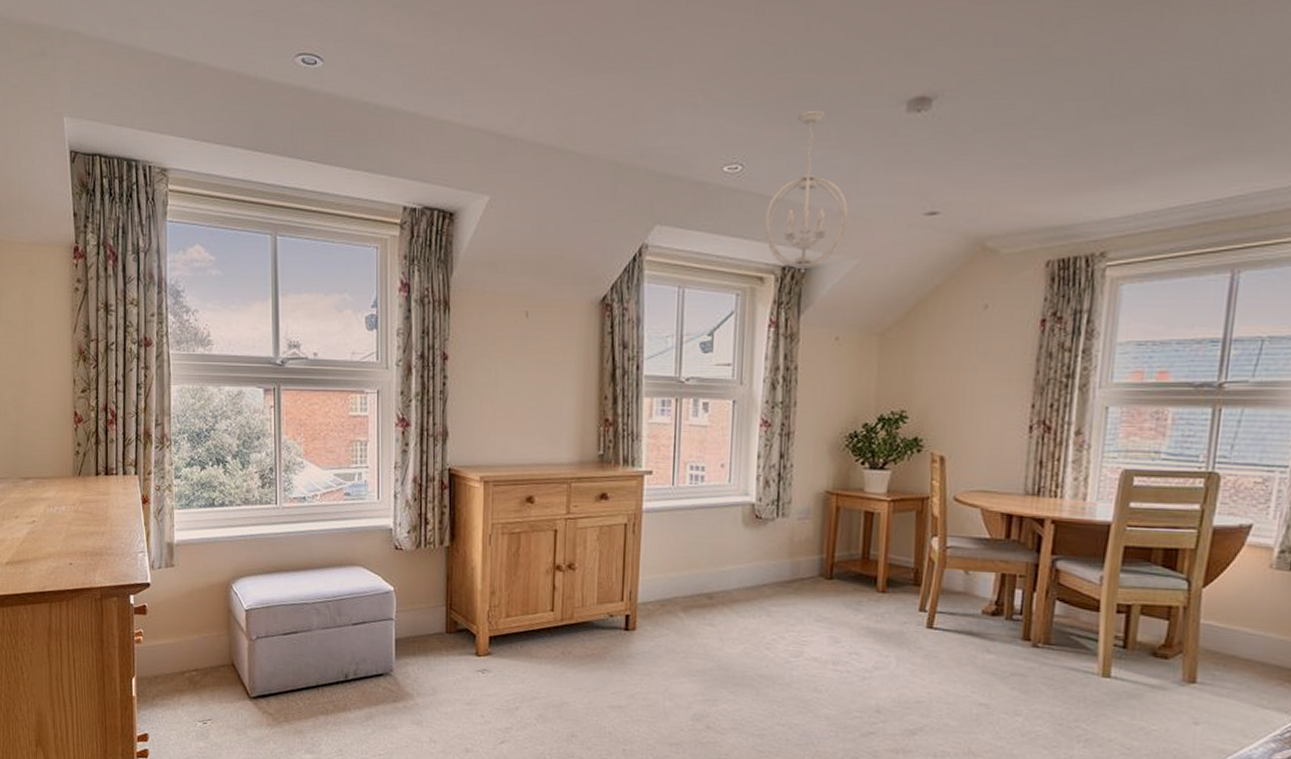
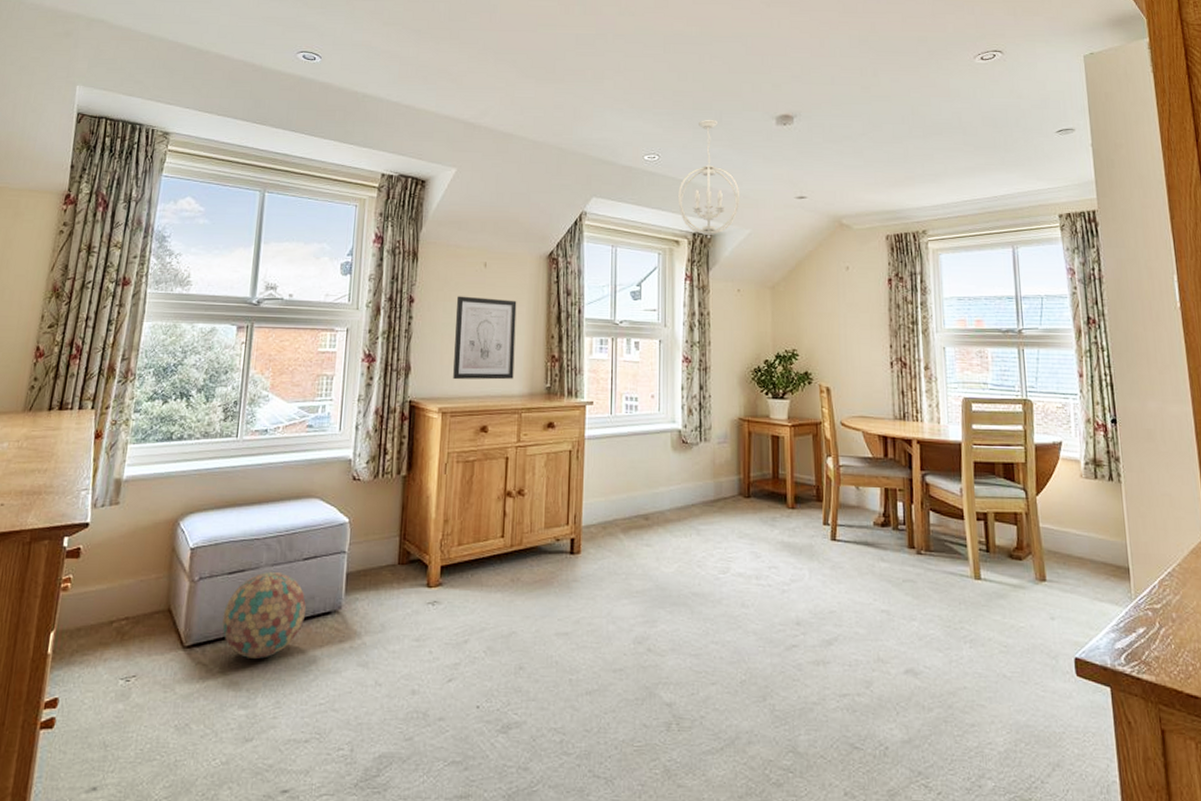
decorative ball: none [282,634,358,712] -> present [222,571,306,659]
wall art: none [494,351,564,446] -> present [453,296,517,380]

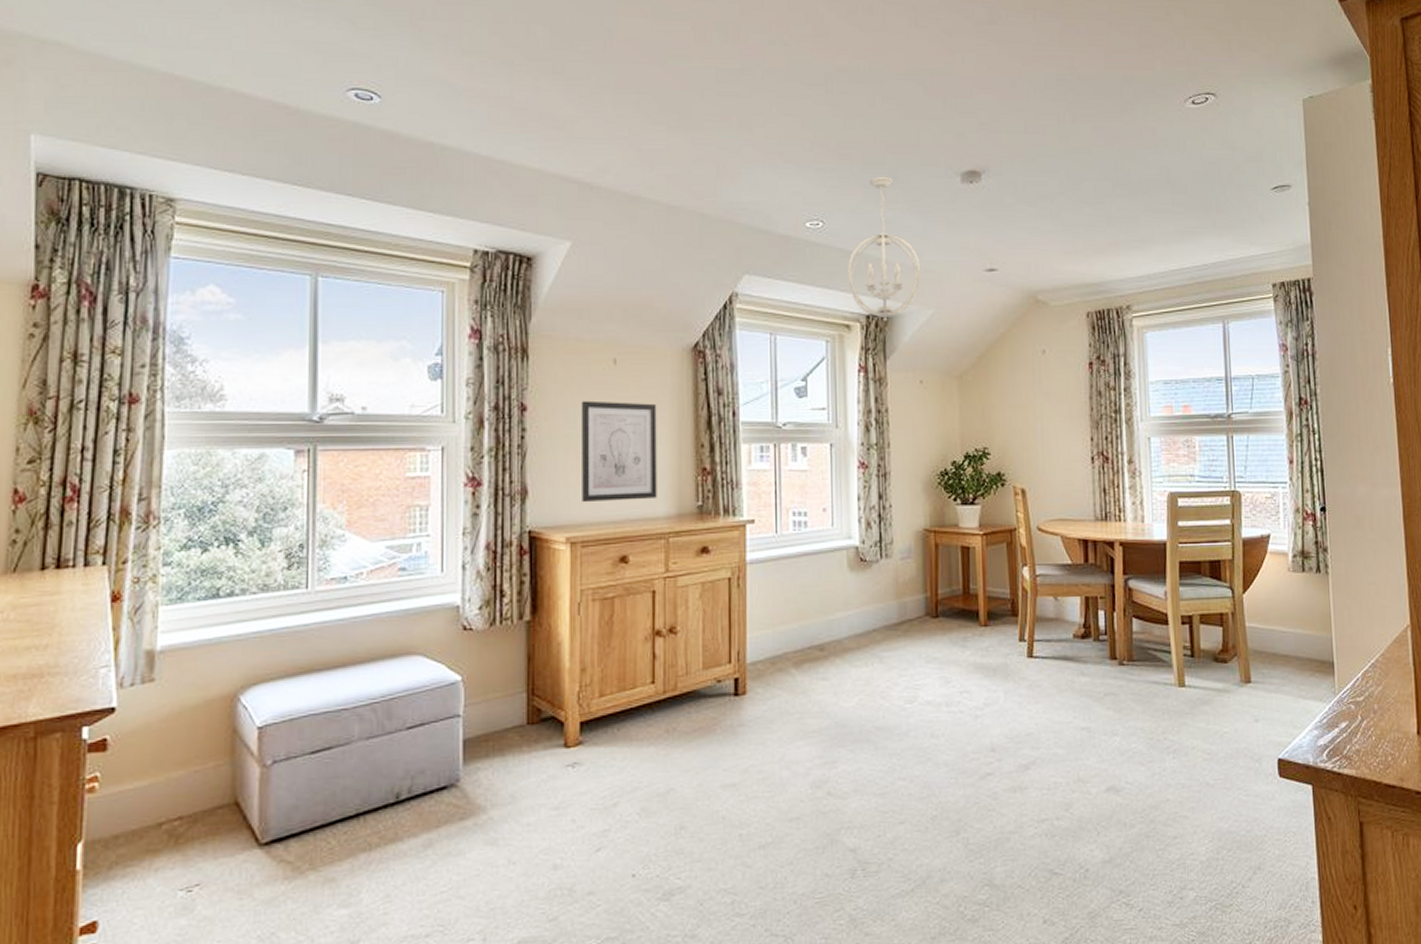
decorative ball: present [222,571,306,659] -> none [308,745,414,850]

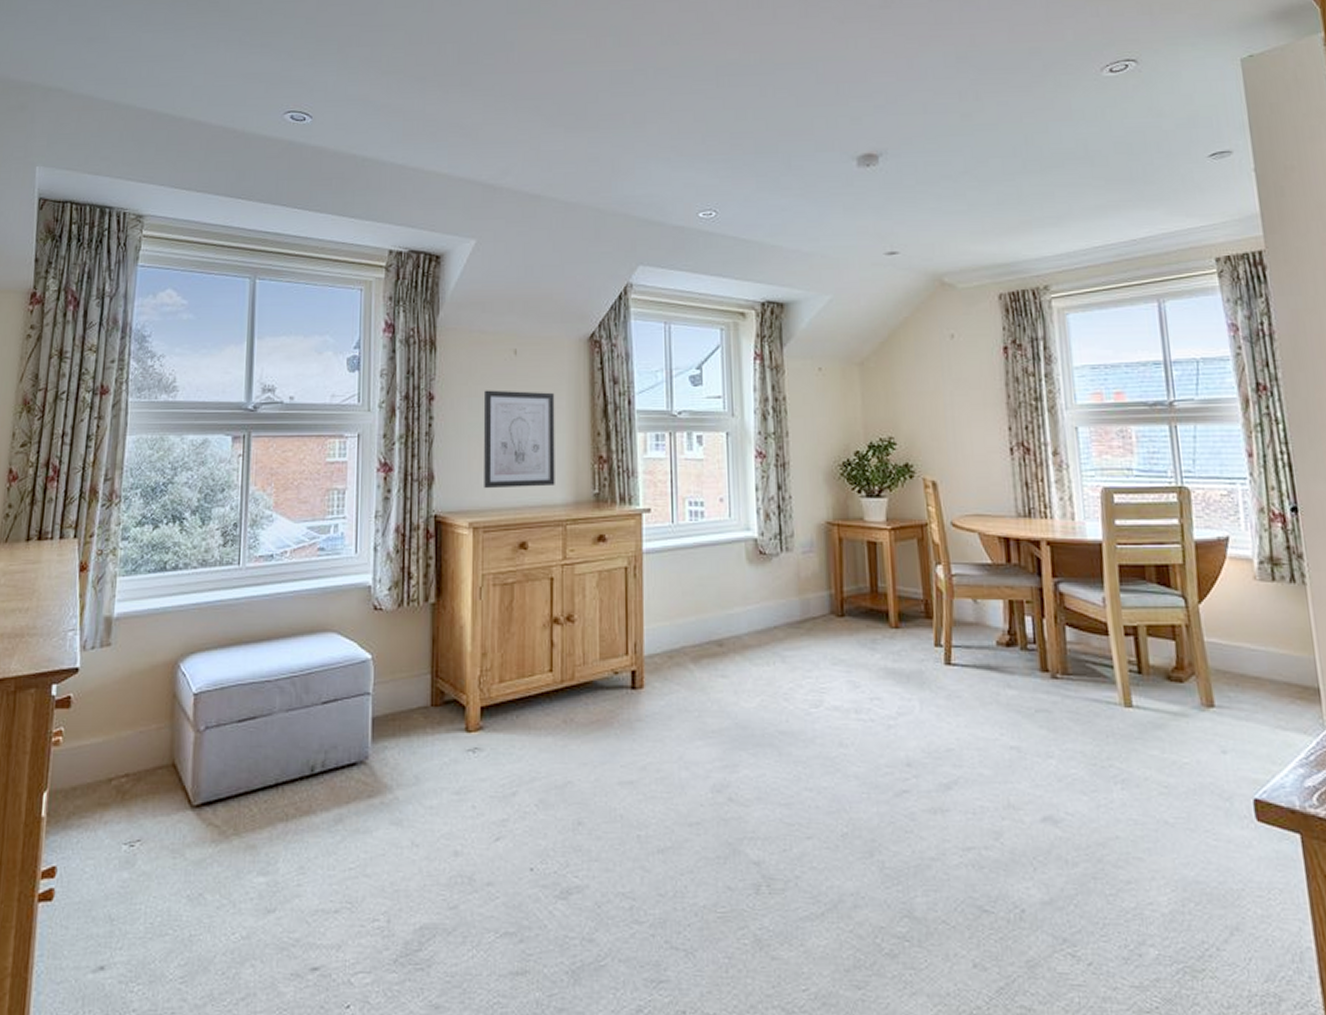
chandelier: present [848,176,921,322] -> none [742,164,817,308]

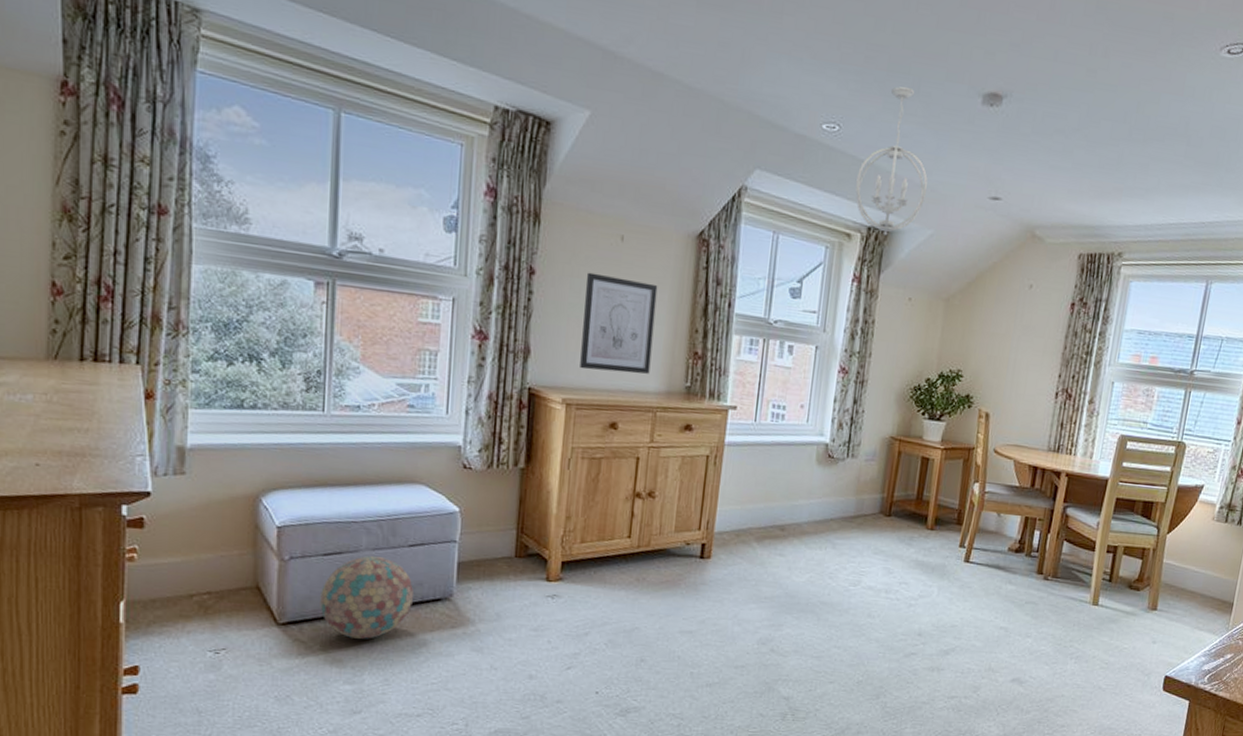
decorative ball: none [234,717,328,818] -> present [320,555,413,639]
chandelier: none [742,164,817,308] -> present [855,86,928,236]

